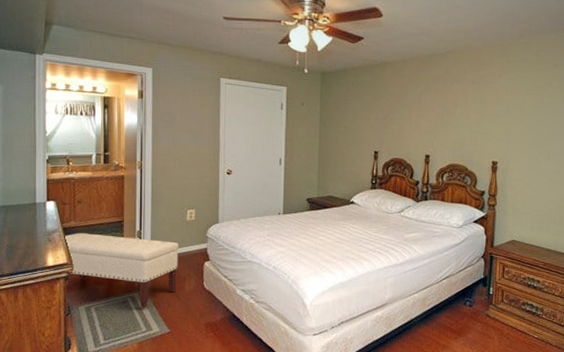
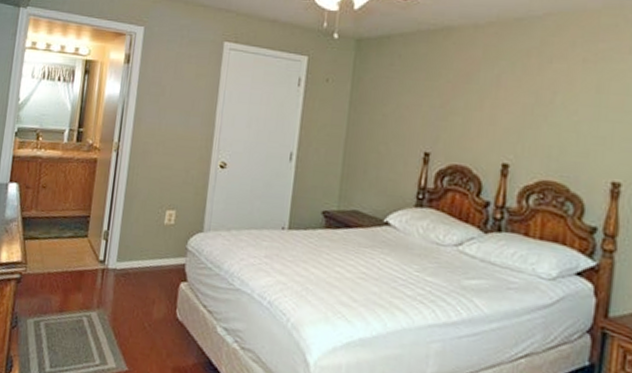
bench: present [65,233,179,308] -> none [23,225,151,334]

